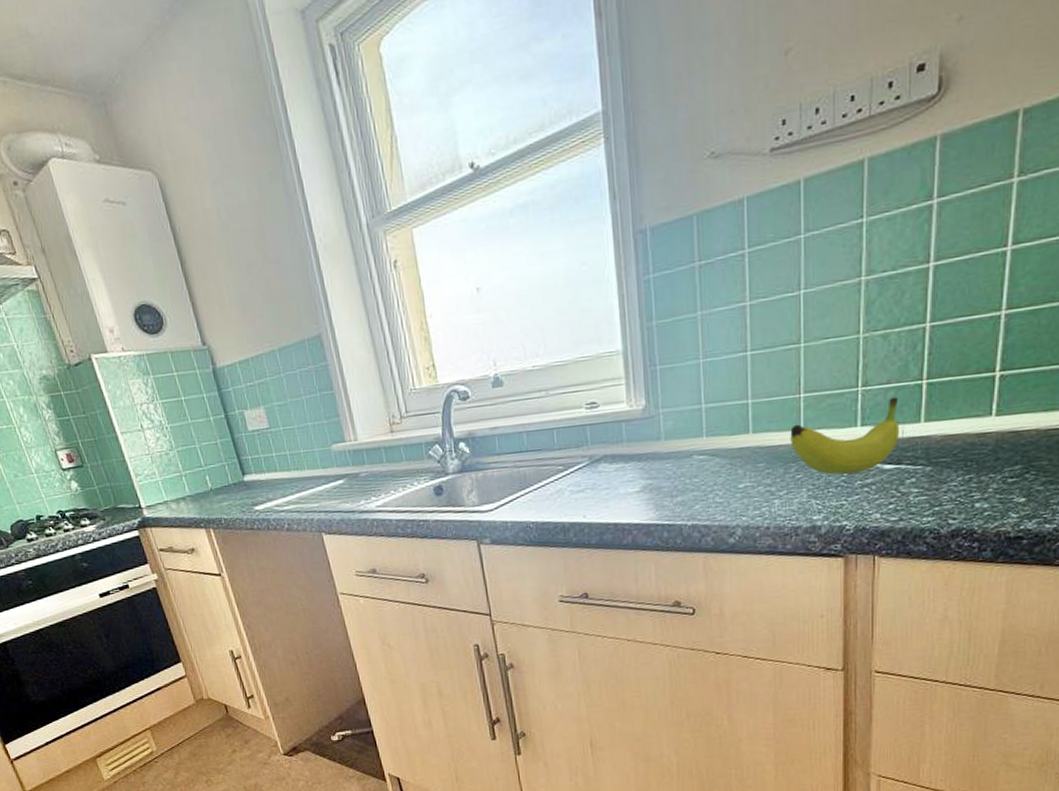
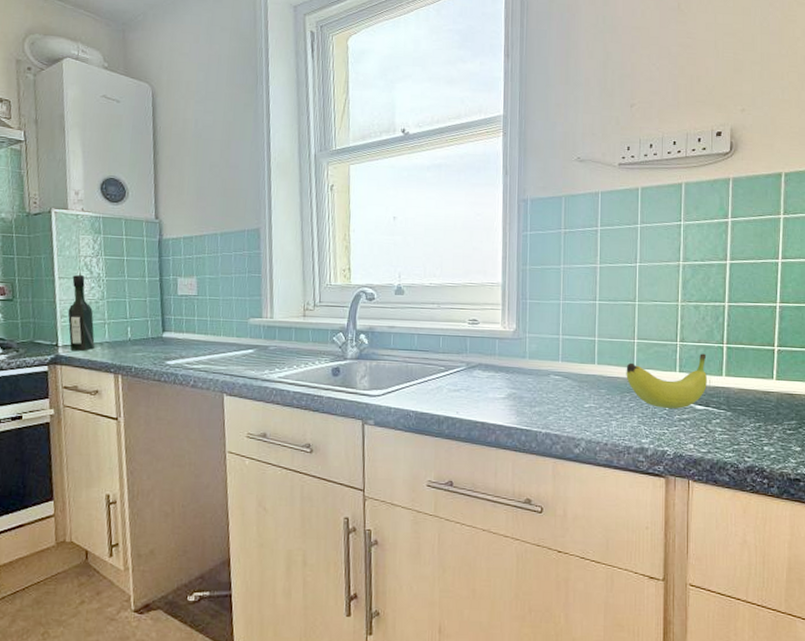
bottle: none [134,426,178,512] -> present [67,275,95,352]

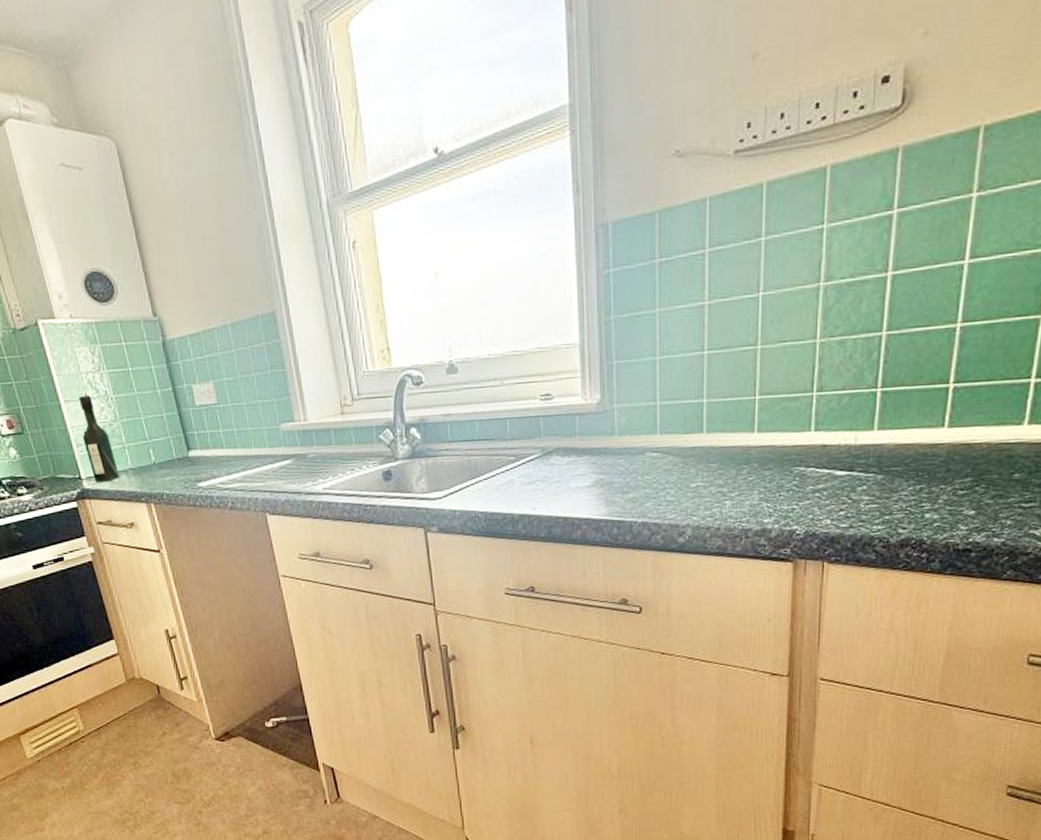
fruit: present [626,353,707,409] -> none [744,403,853,480]

